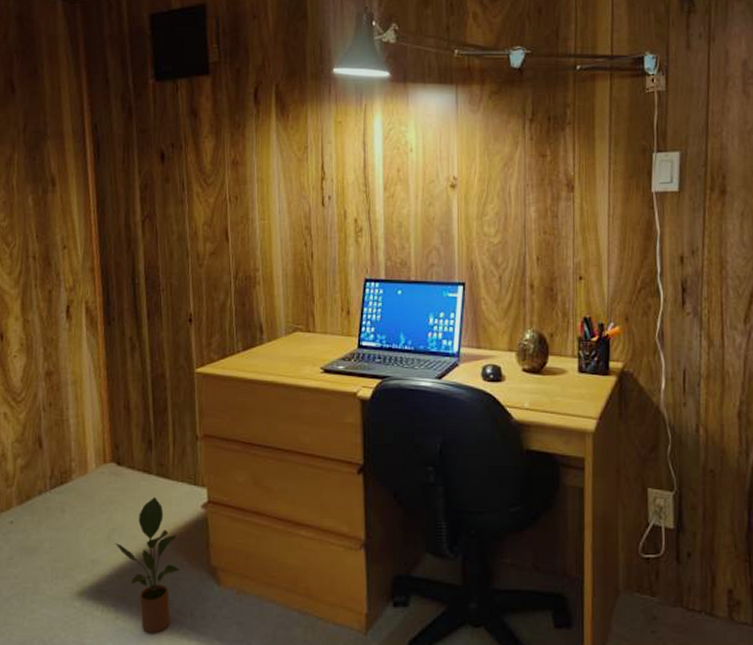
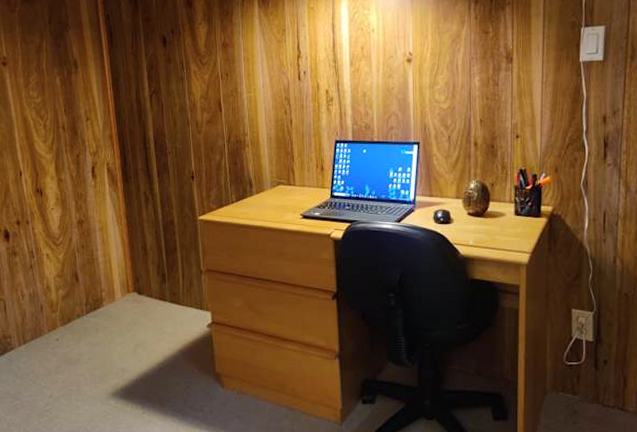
potted plant: present [115,497,179,633] -> none [140,319,191,424]

